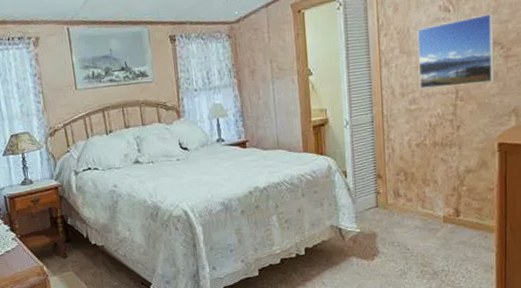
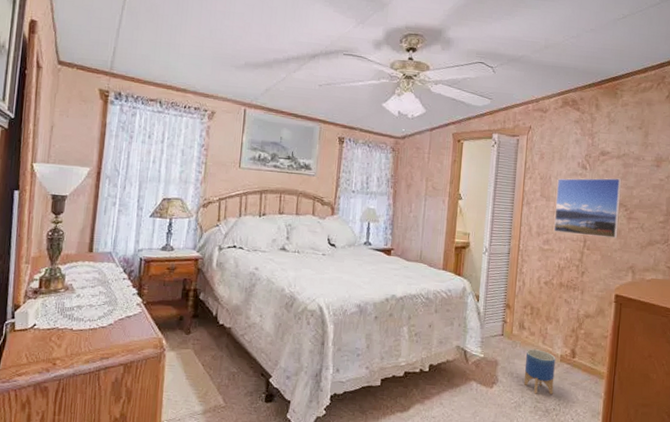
planter: none [405,214,439,259] -> present [524,349,556,394]

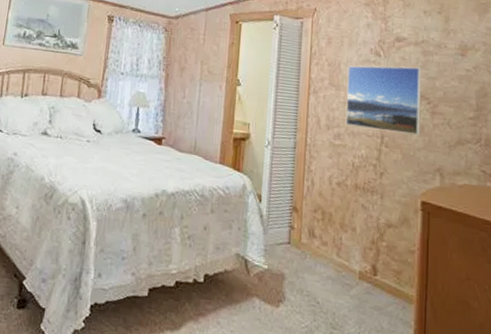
planter: present [524,349,556,394] -> none [316,261,353,319]

